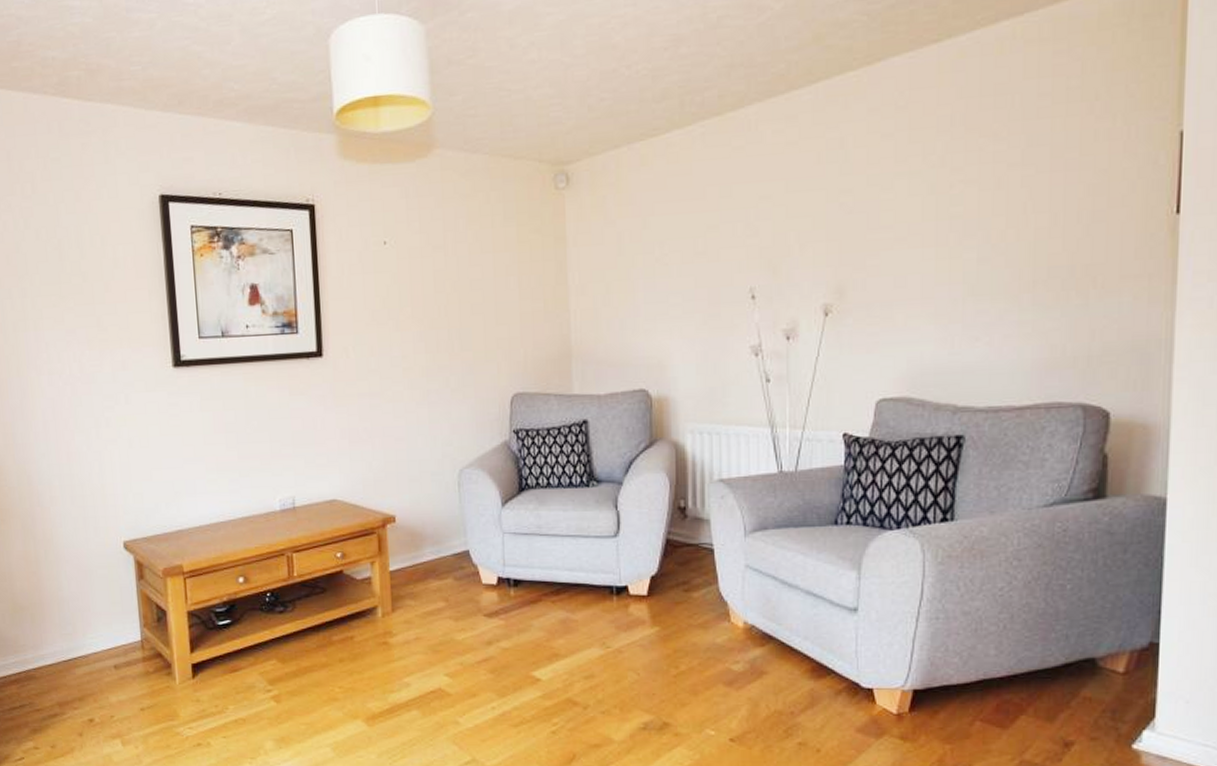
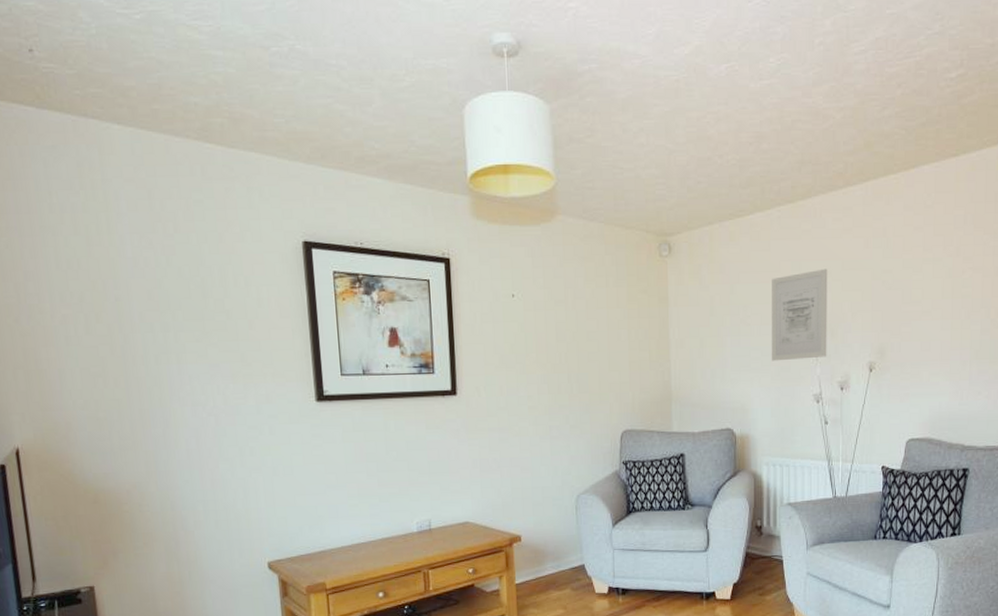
wall art: none [695,192,768,308] -> present [771,268,828,361]

